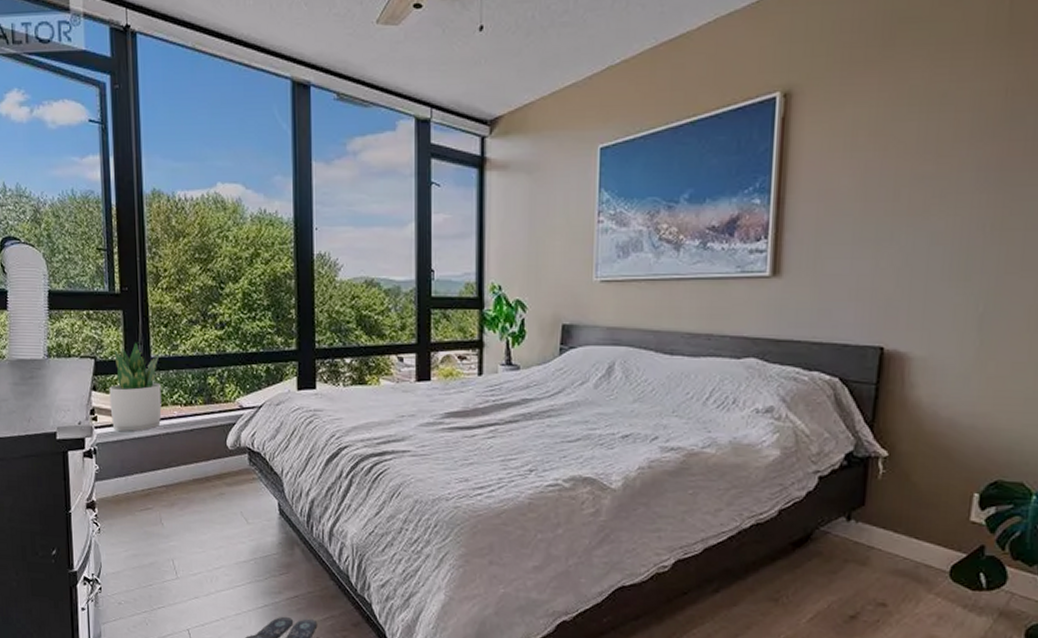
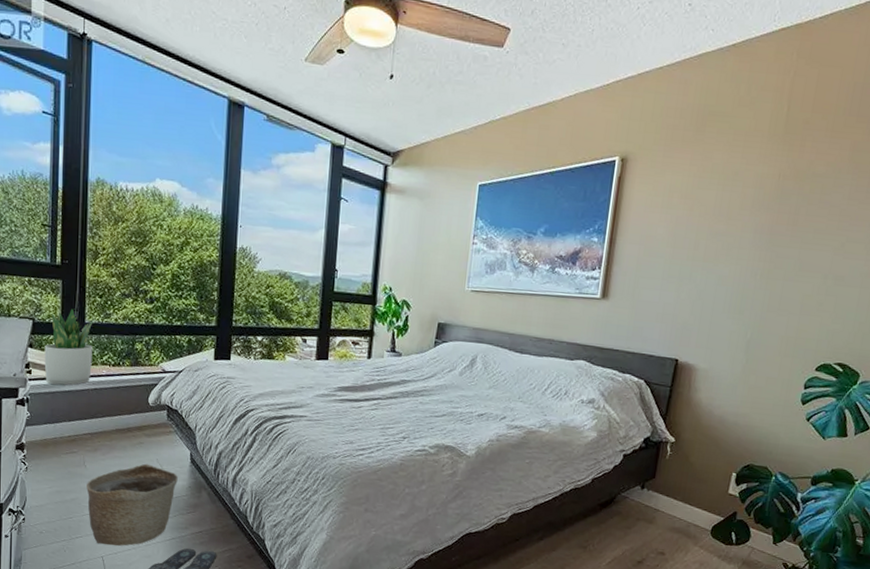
basket: none [165,518,266,617] -> present [86,463,178,546]

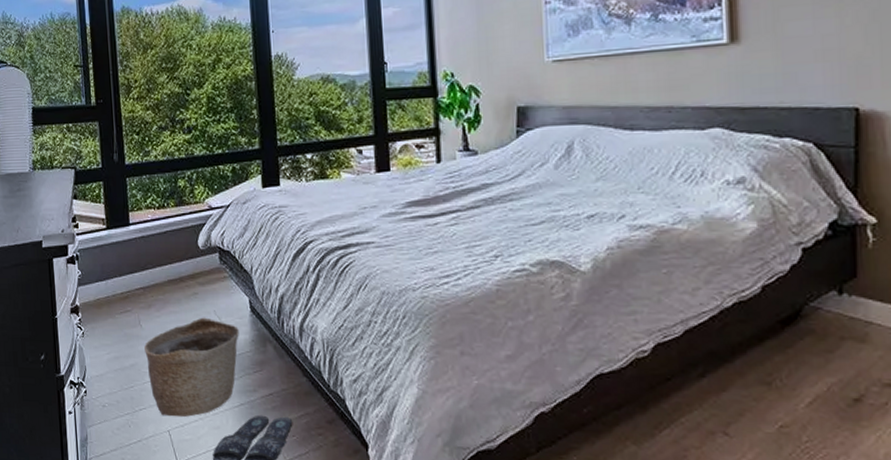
planter: present [44,308,95,385] -> none [88,151,137,236]

